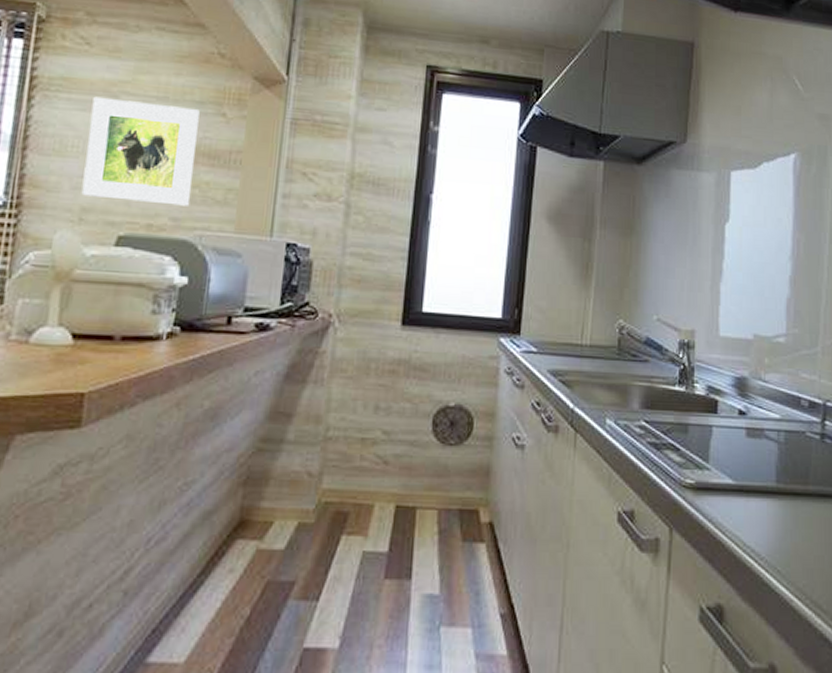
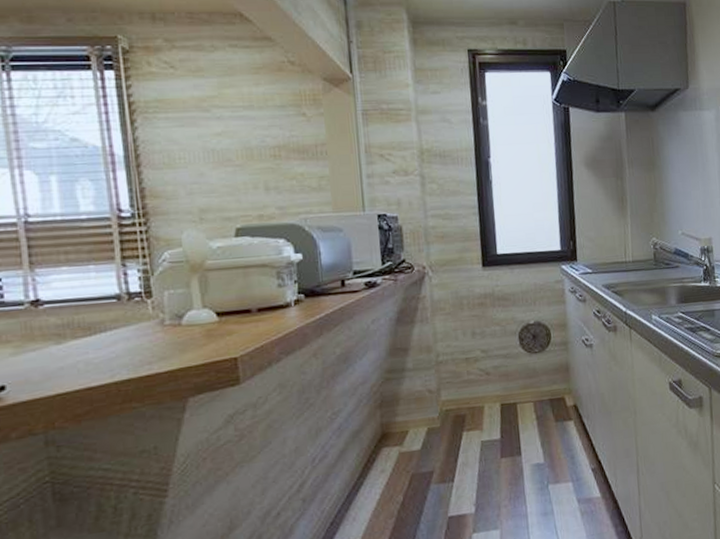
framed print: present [81,96,200,206] -> none [188,112,291,199]

